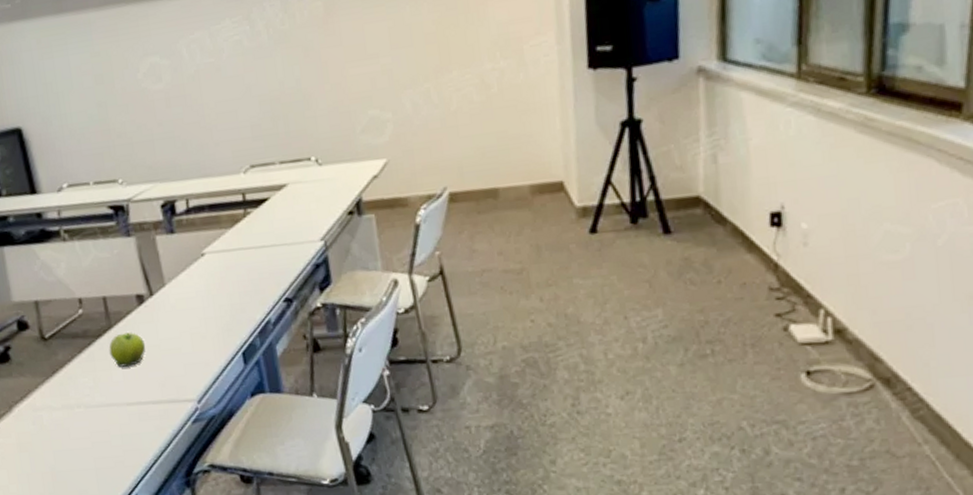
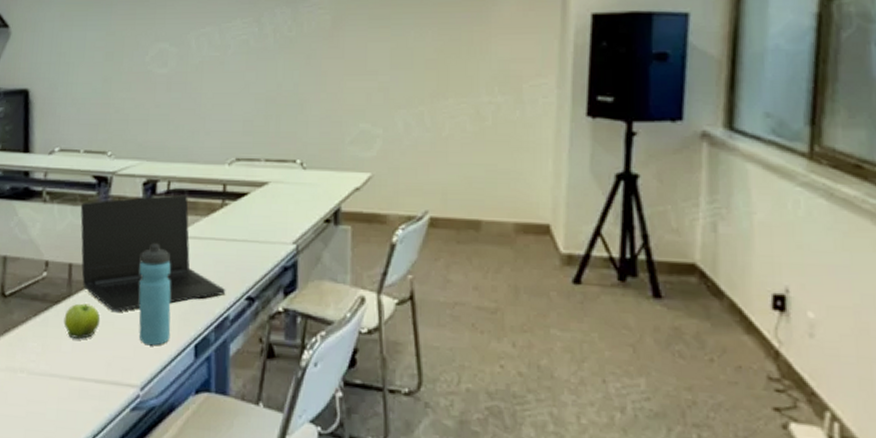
laptop: none [102,210,264,335] -> present [80,194,226,312]
water bottle: none [173,264,217,361] -> present [139,244,171,346]

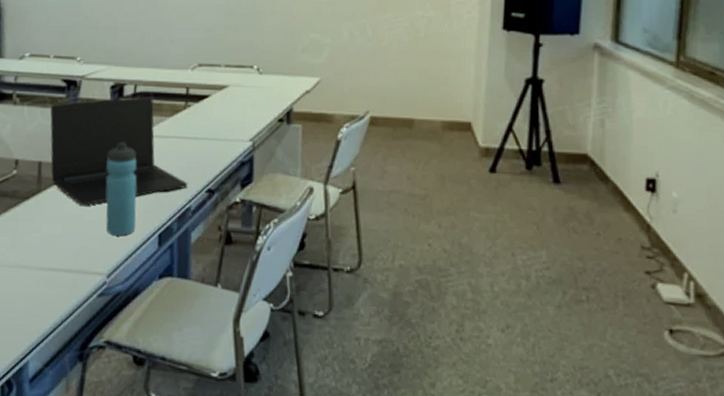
fruit: present [63,303,101,339] -> none [33,198,69,232]

